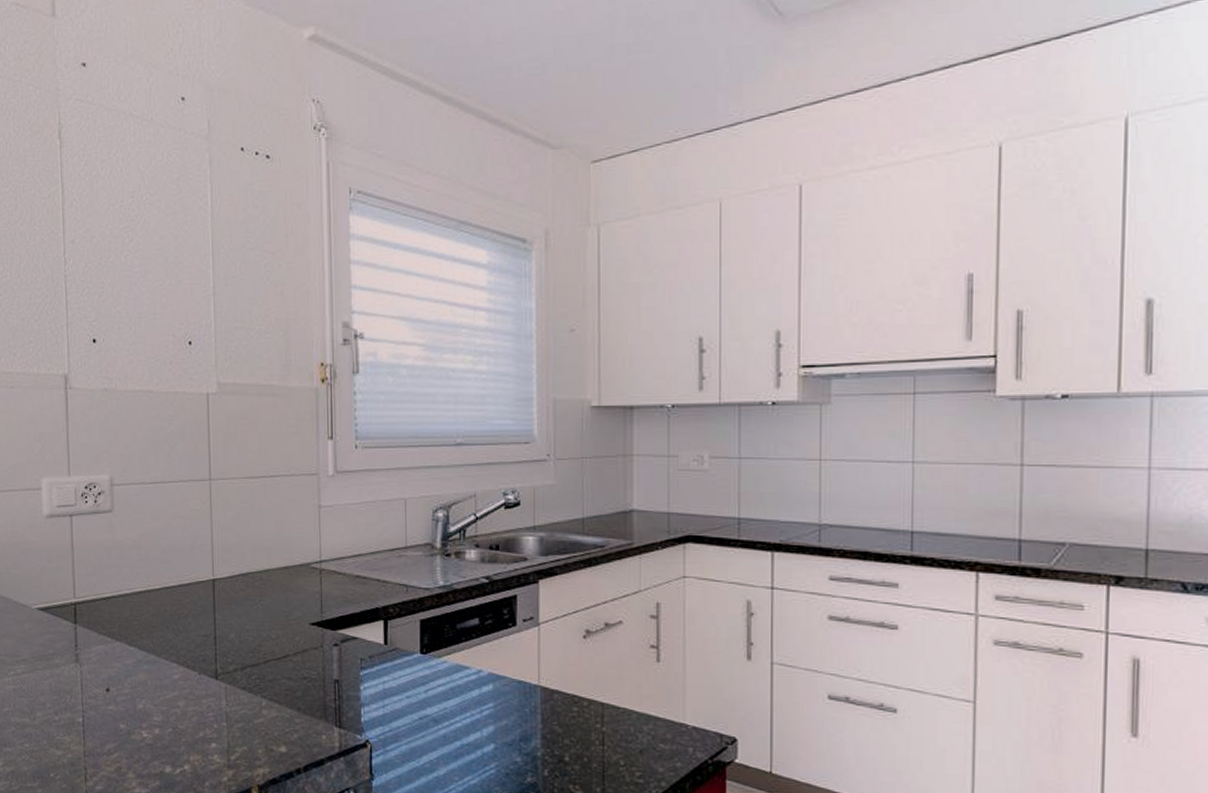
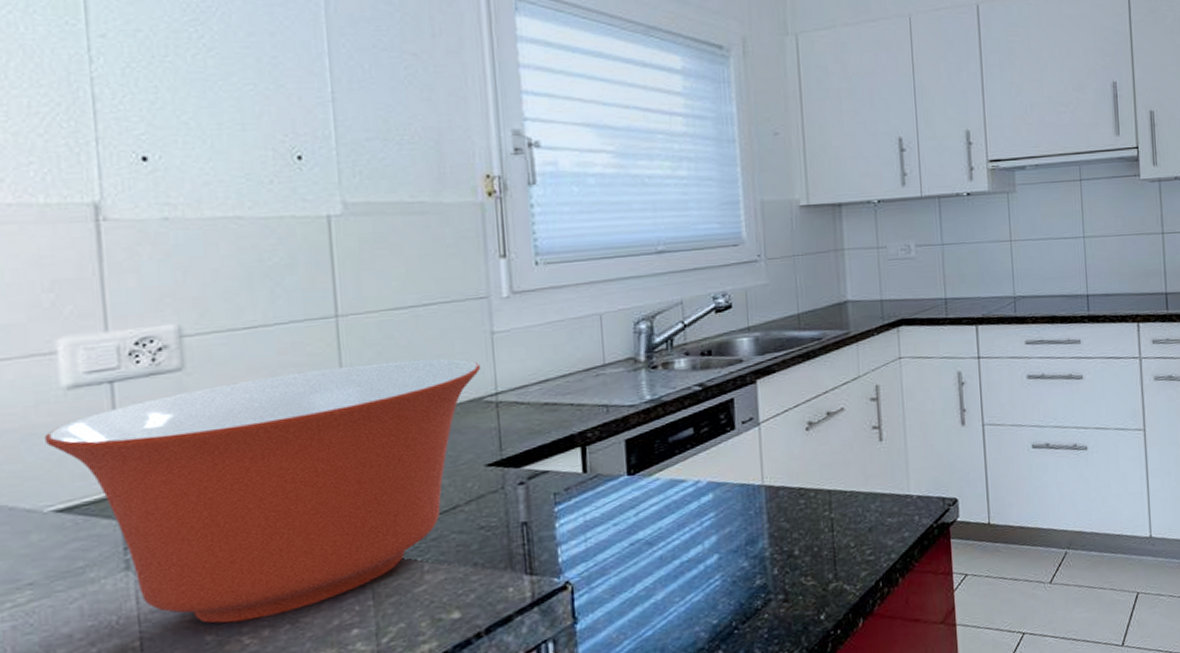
mixing bowl: none [33,522,310,719] -> present [43,358,482,624]

